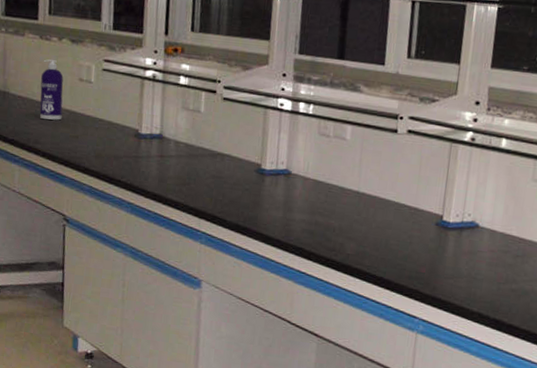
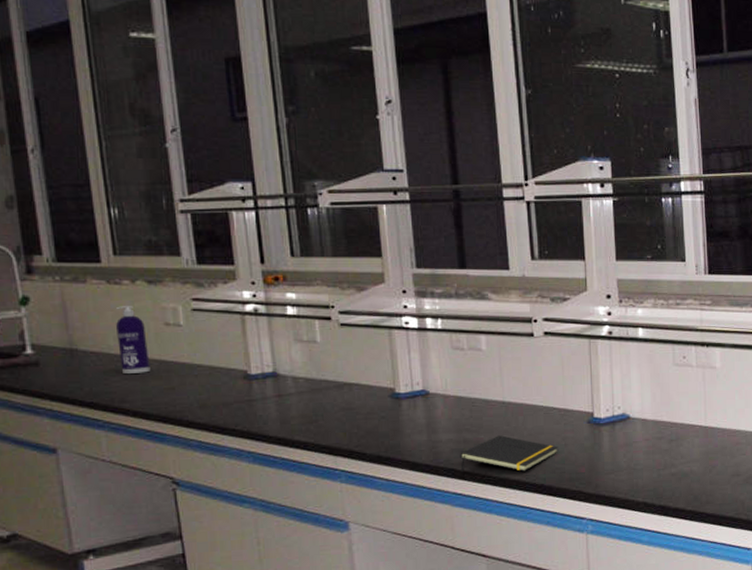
notepad: none [308,223,403,262] -> present [460,435,558,472]

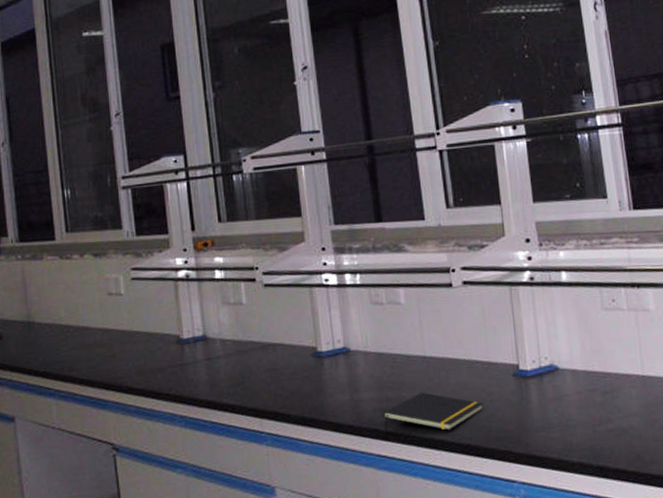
spray bottle: present [116,306,151,374] -> none [67,278,95,343]

